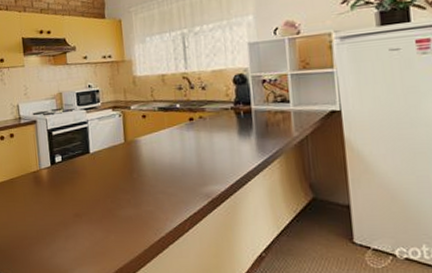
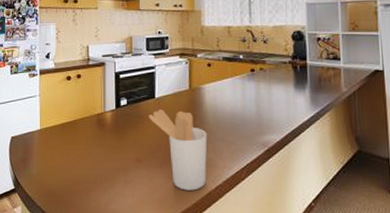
utensil holder: none [85,164,148,244] -> present [149,109,207,191]

